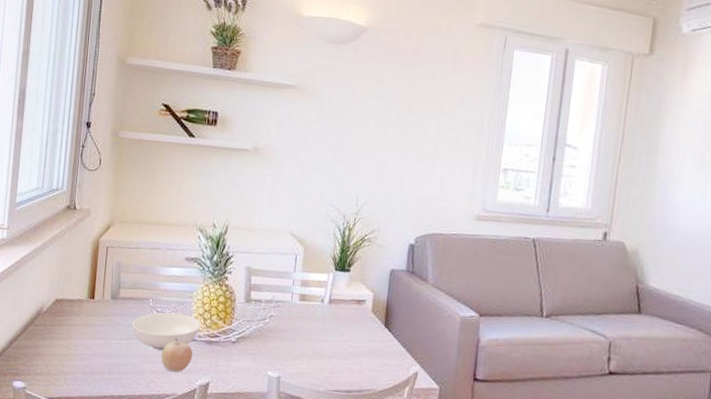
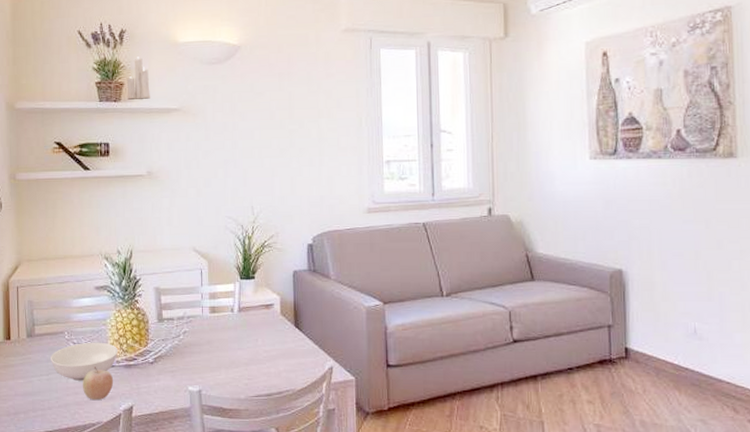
candle: none [242,25,268,72] -> present [127,57,150,101]

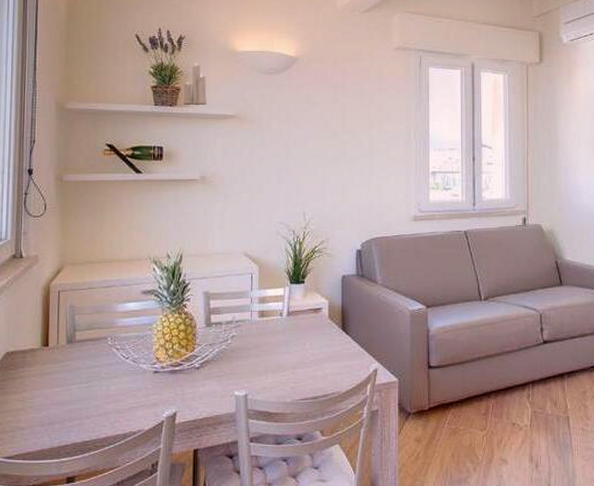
bowl: present [51,342,119,381] -> none [91,347,164,388]
fruit: present [83,366,114,401] -> none [125,372,158,408]

